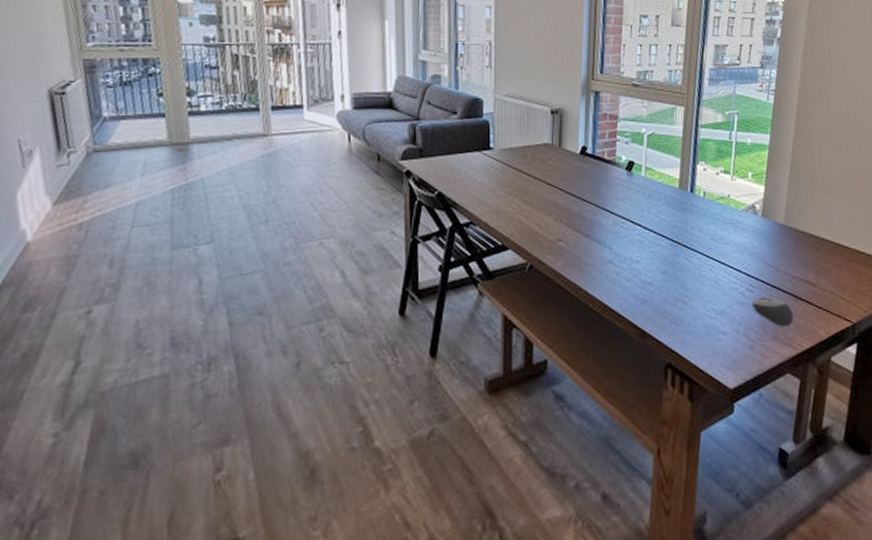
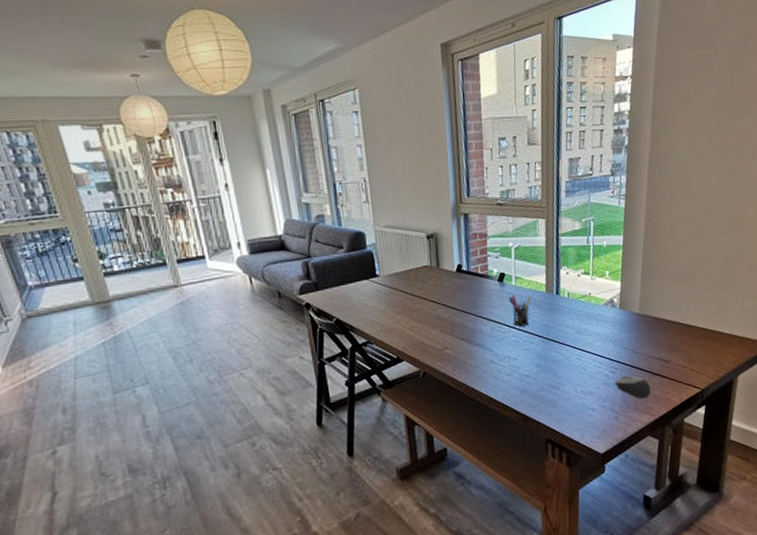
pen holder: none [635,187,663,225] -> present [508,294,532,327]

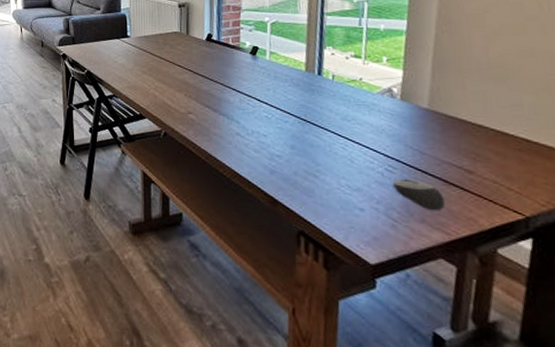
pen holder: present [508,294,532,327] -> none [261,69,289,103]

